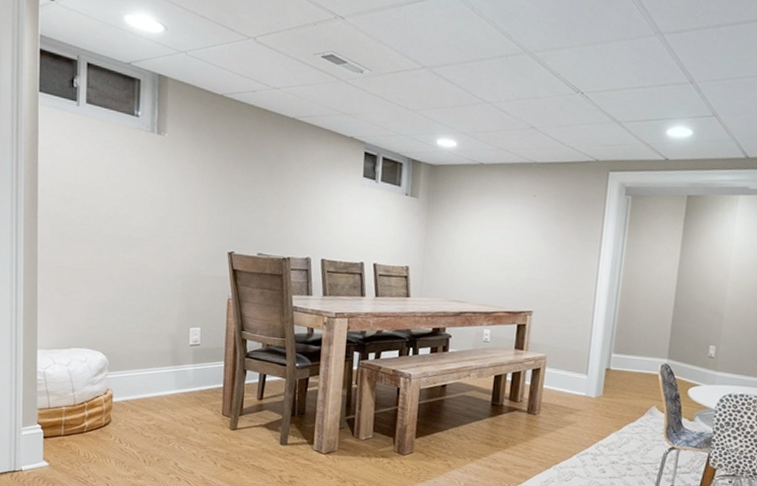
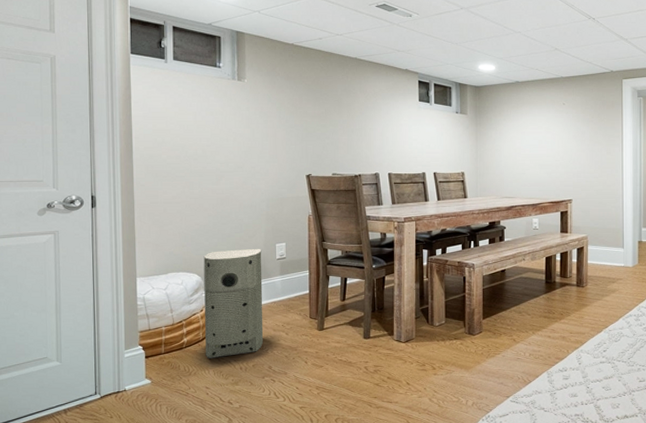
air purifier: none [108,329,174,447] -> present [203,248,264,358]

